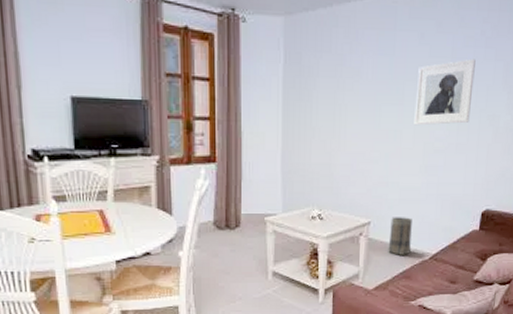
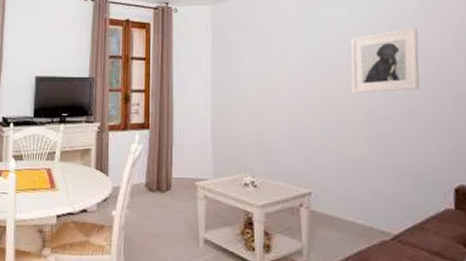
basket: present [388,217,412,255] -> none [335,188,365,233]

